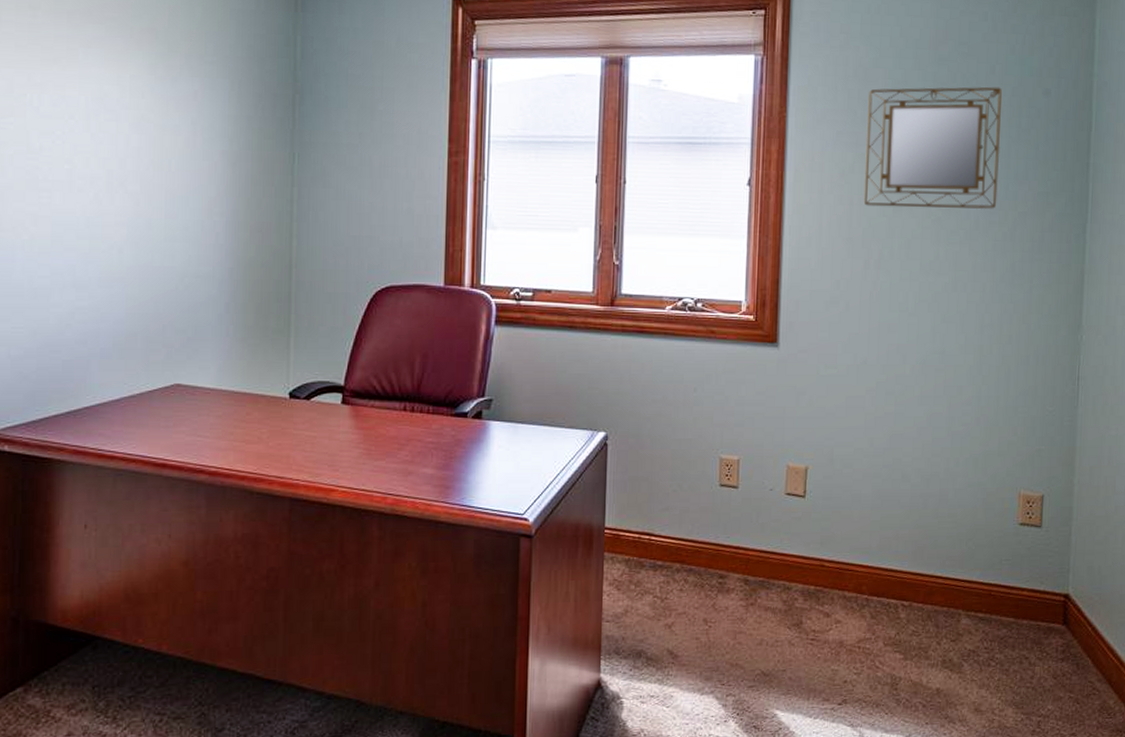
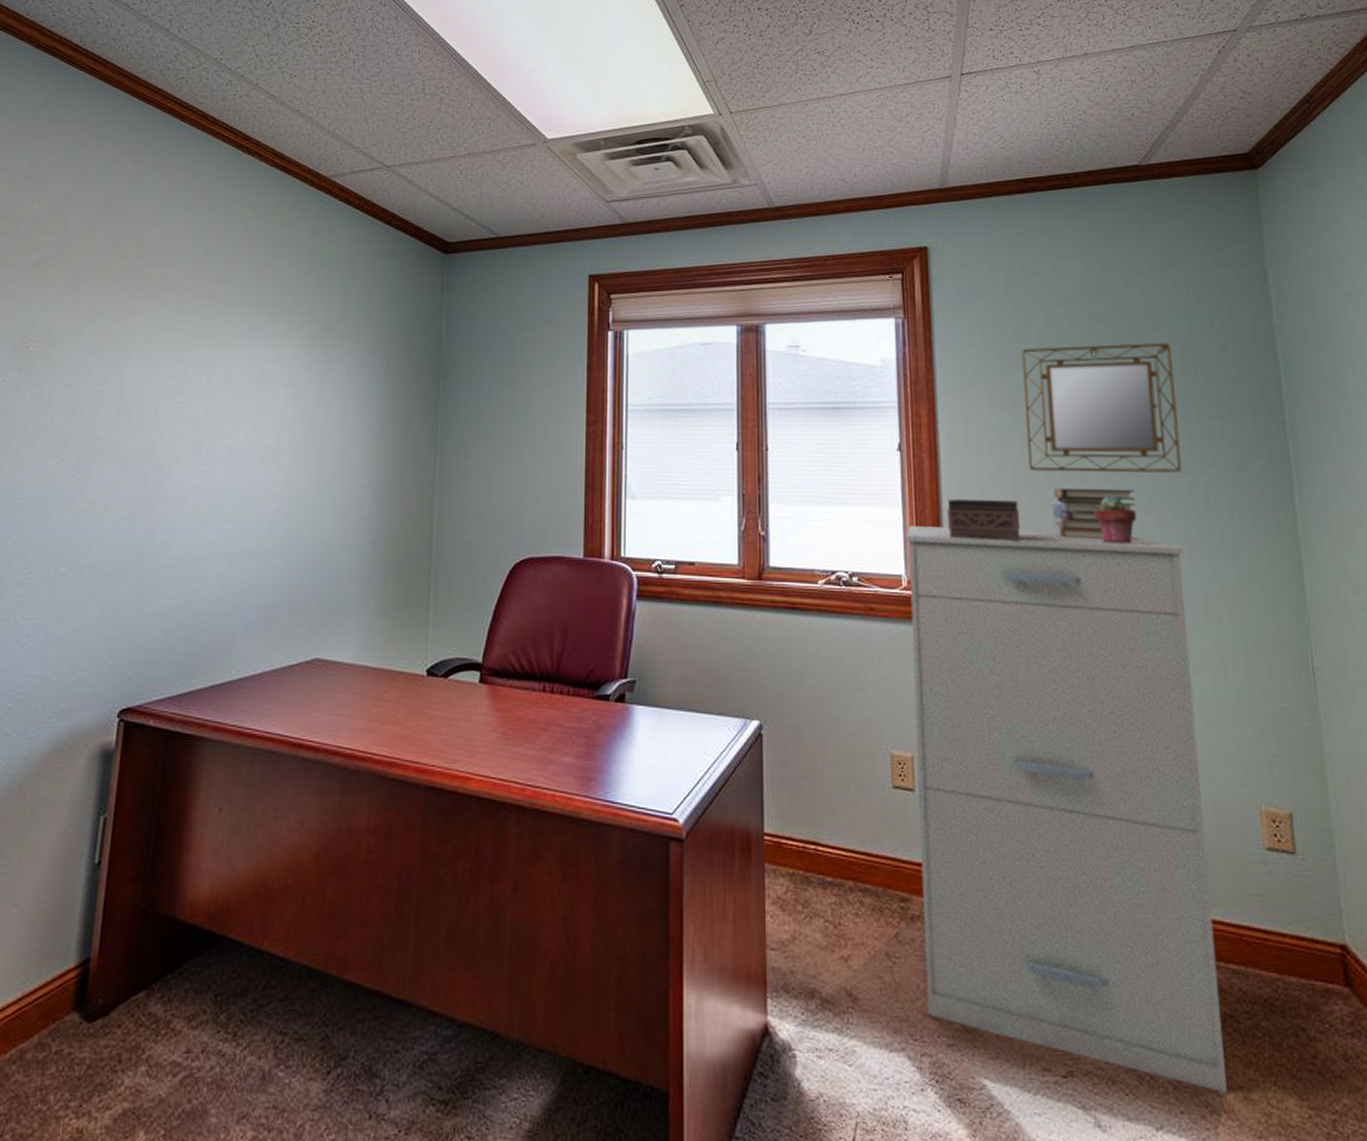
filing cabinet: none [734,255,988,708] -> present [906,525,1227,1094]
tissue box: none [787,231,852,271] -> present [947,498,1021,542]
book stack: none [879,221,954,268] -> present [1050,488,1135,539]
potted succulent: none [916,229,952,273] -> present [1093,496,1136,544]

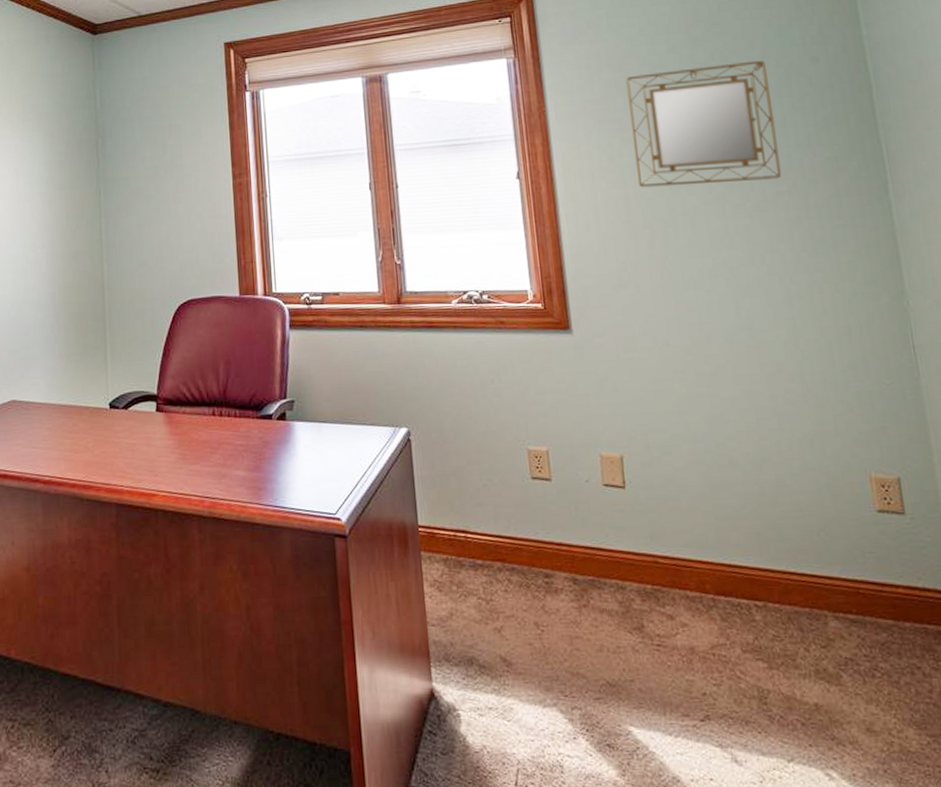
filing cabinet: present [906,525,1227,1094] -> none [529,240,851,727]
tissue box: present [947,498,1021,542] -> none [565,216,634,254]
book stack: present [1050,488,1135,539] -> none [660,197,740,246]
potted succulent: present [1093,496,1136,544] -> none [701,204,741,248]

